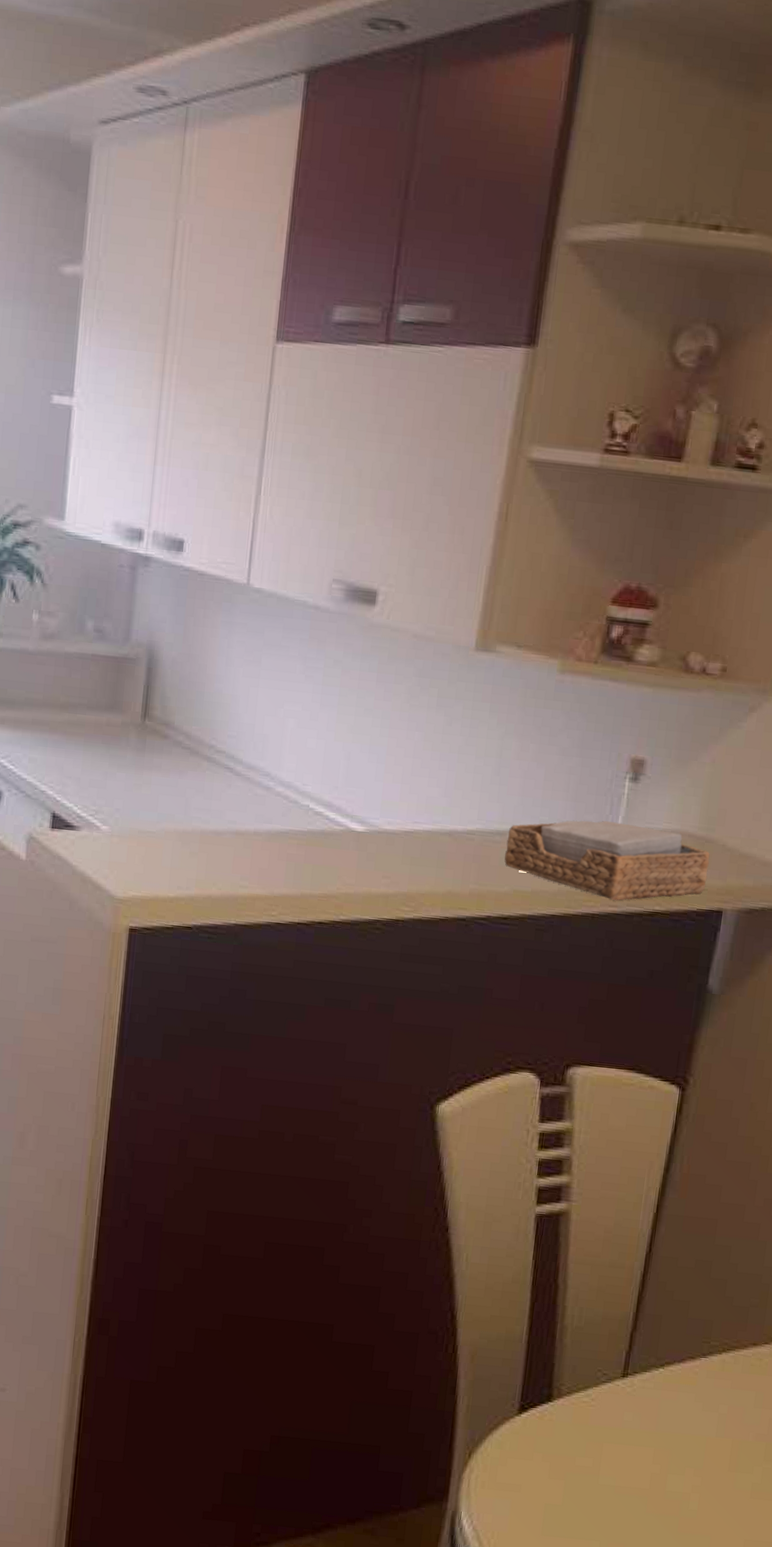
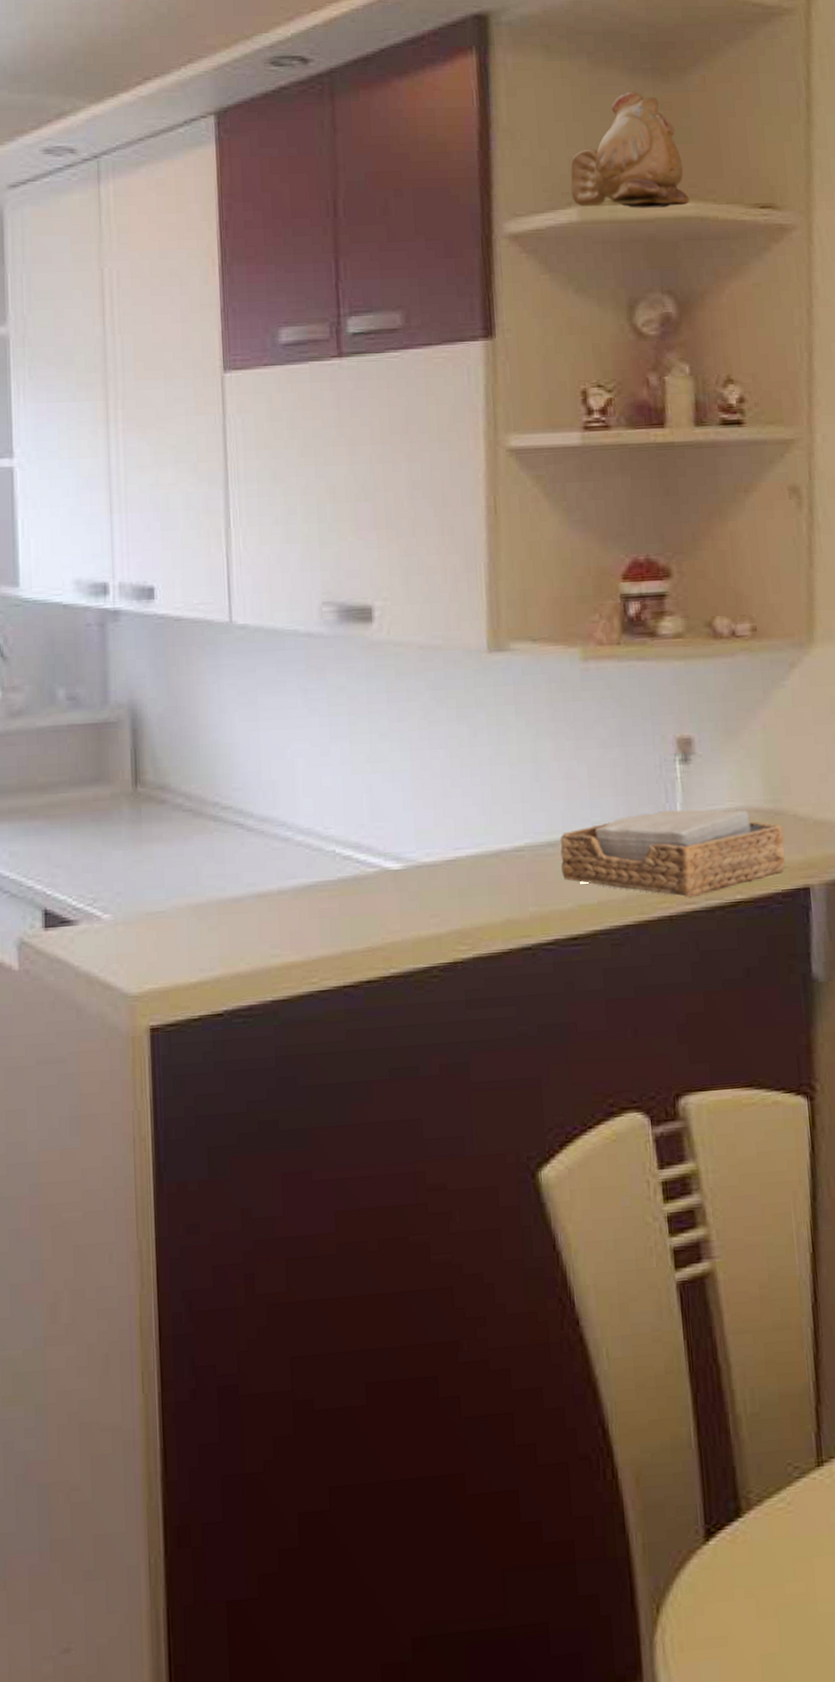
decorative figurine: none [639,105,756,237] -> present [570,92,690,209]

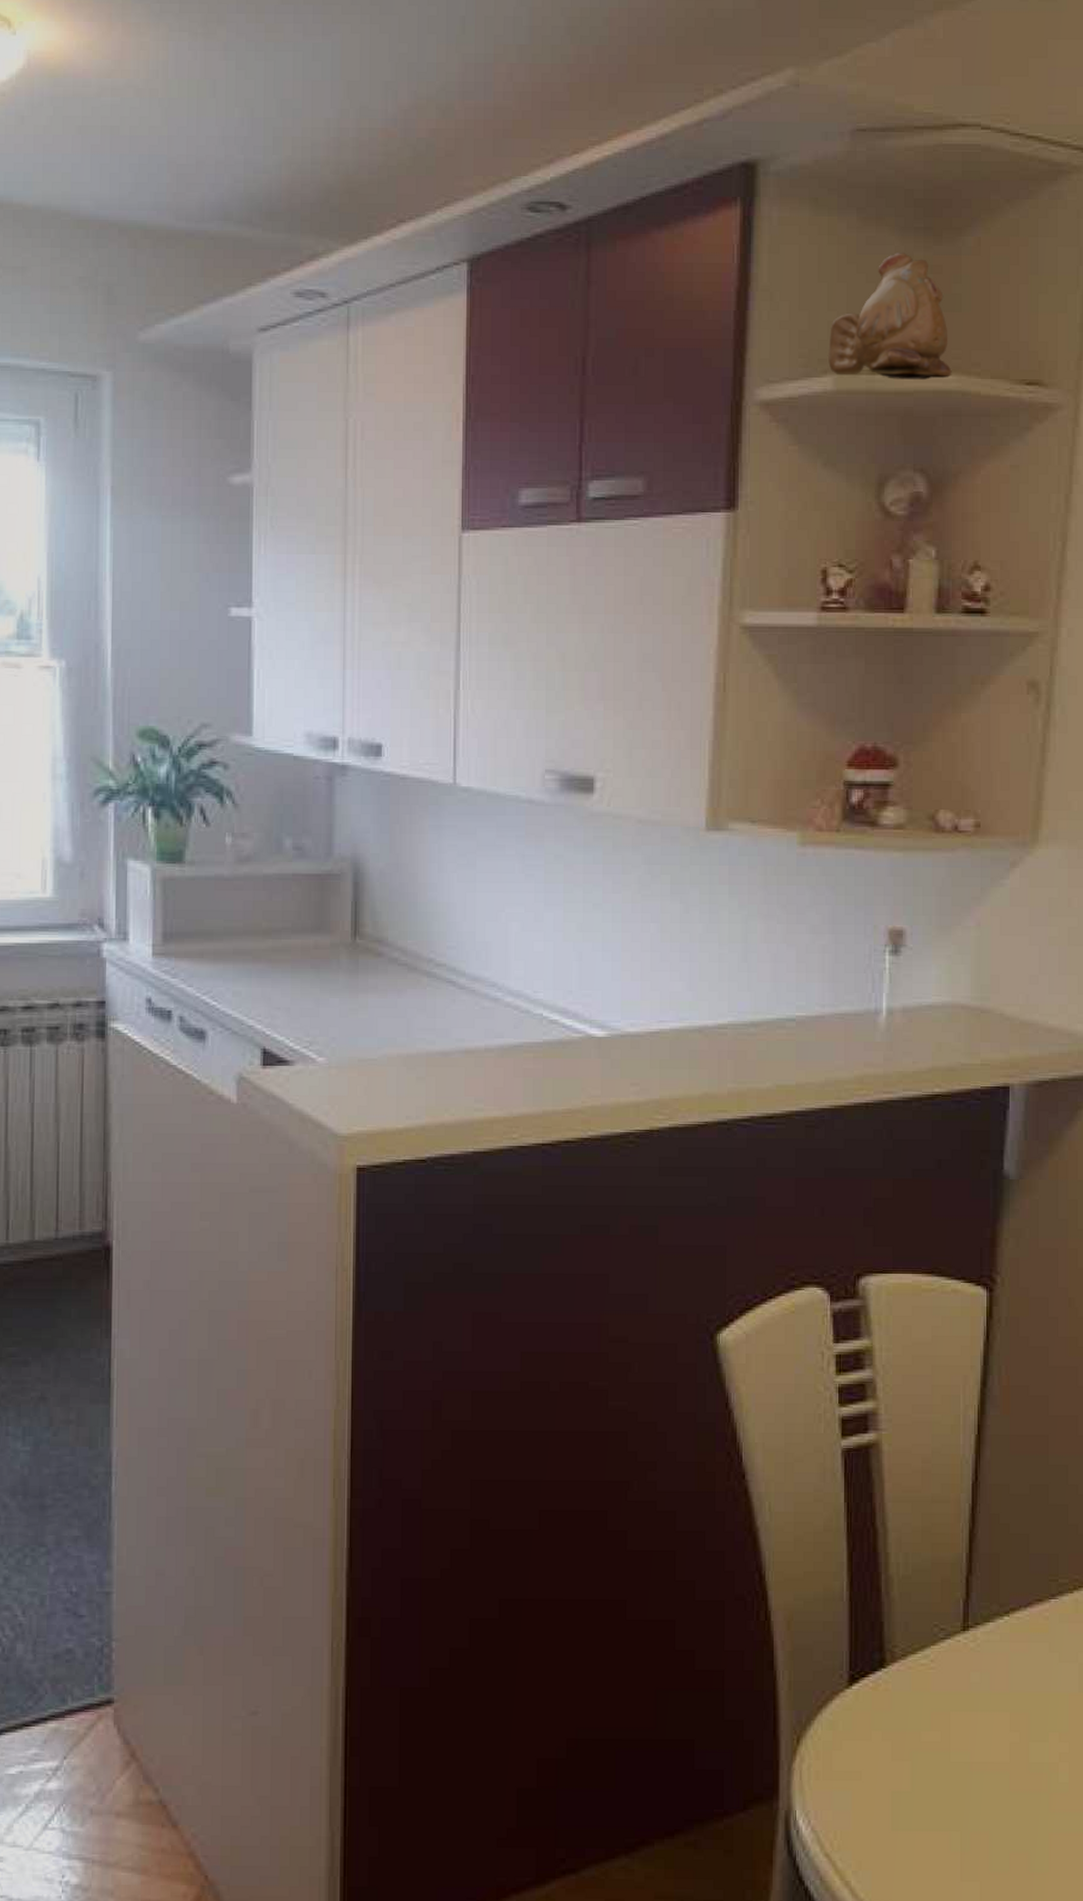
napkin holder: present [560,810,786,897] -> none [762,1000,988,1086]

